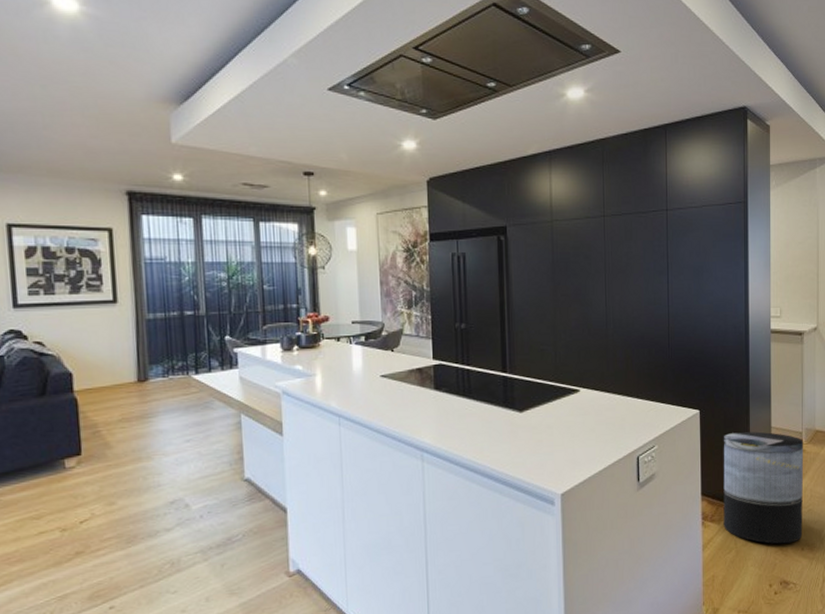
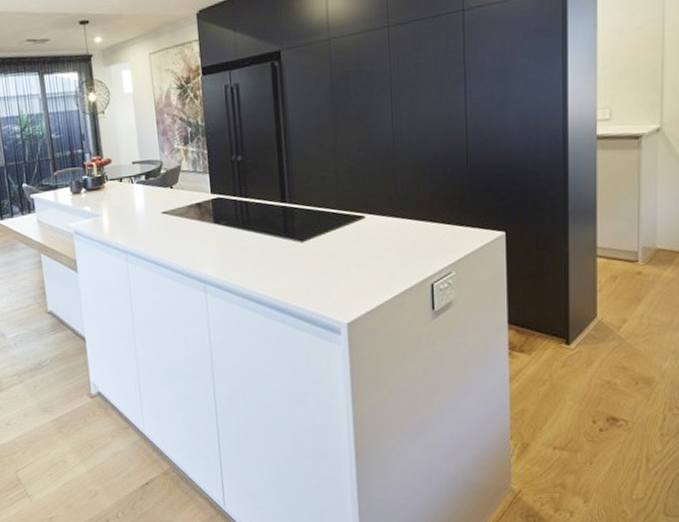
trash can: present [723,431,804,544] -> none [535,253,640,377]

